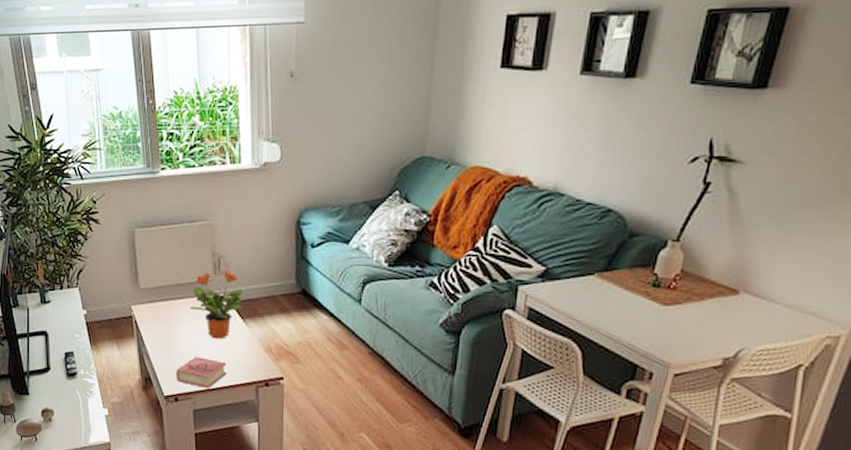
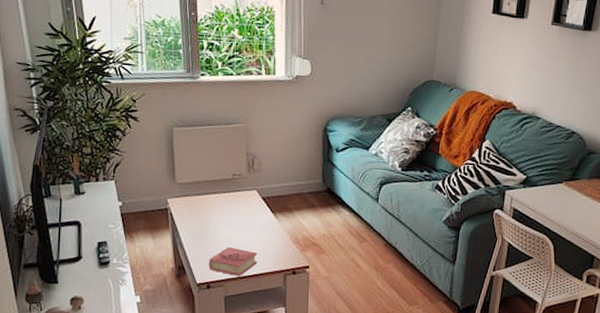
potted plant: present [189,269,244,339] -> none [224,168,276,231]

